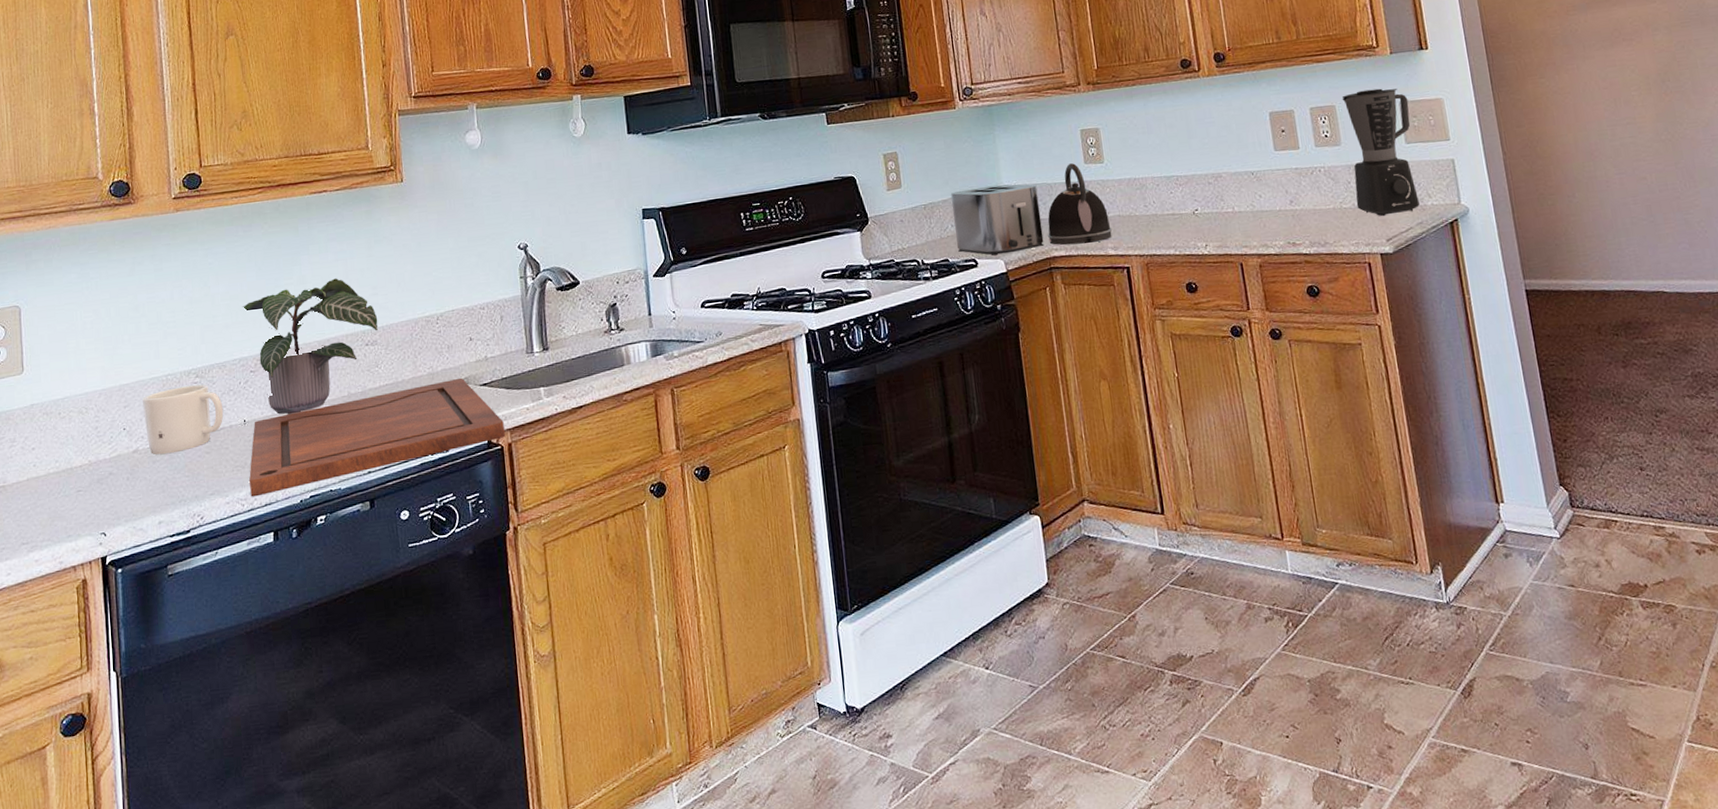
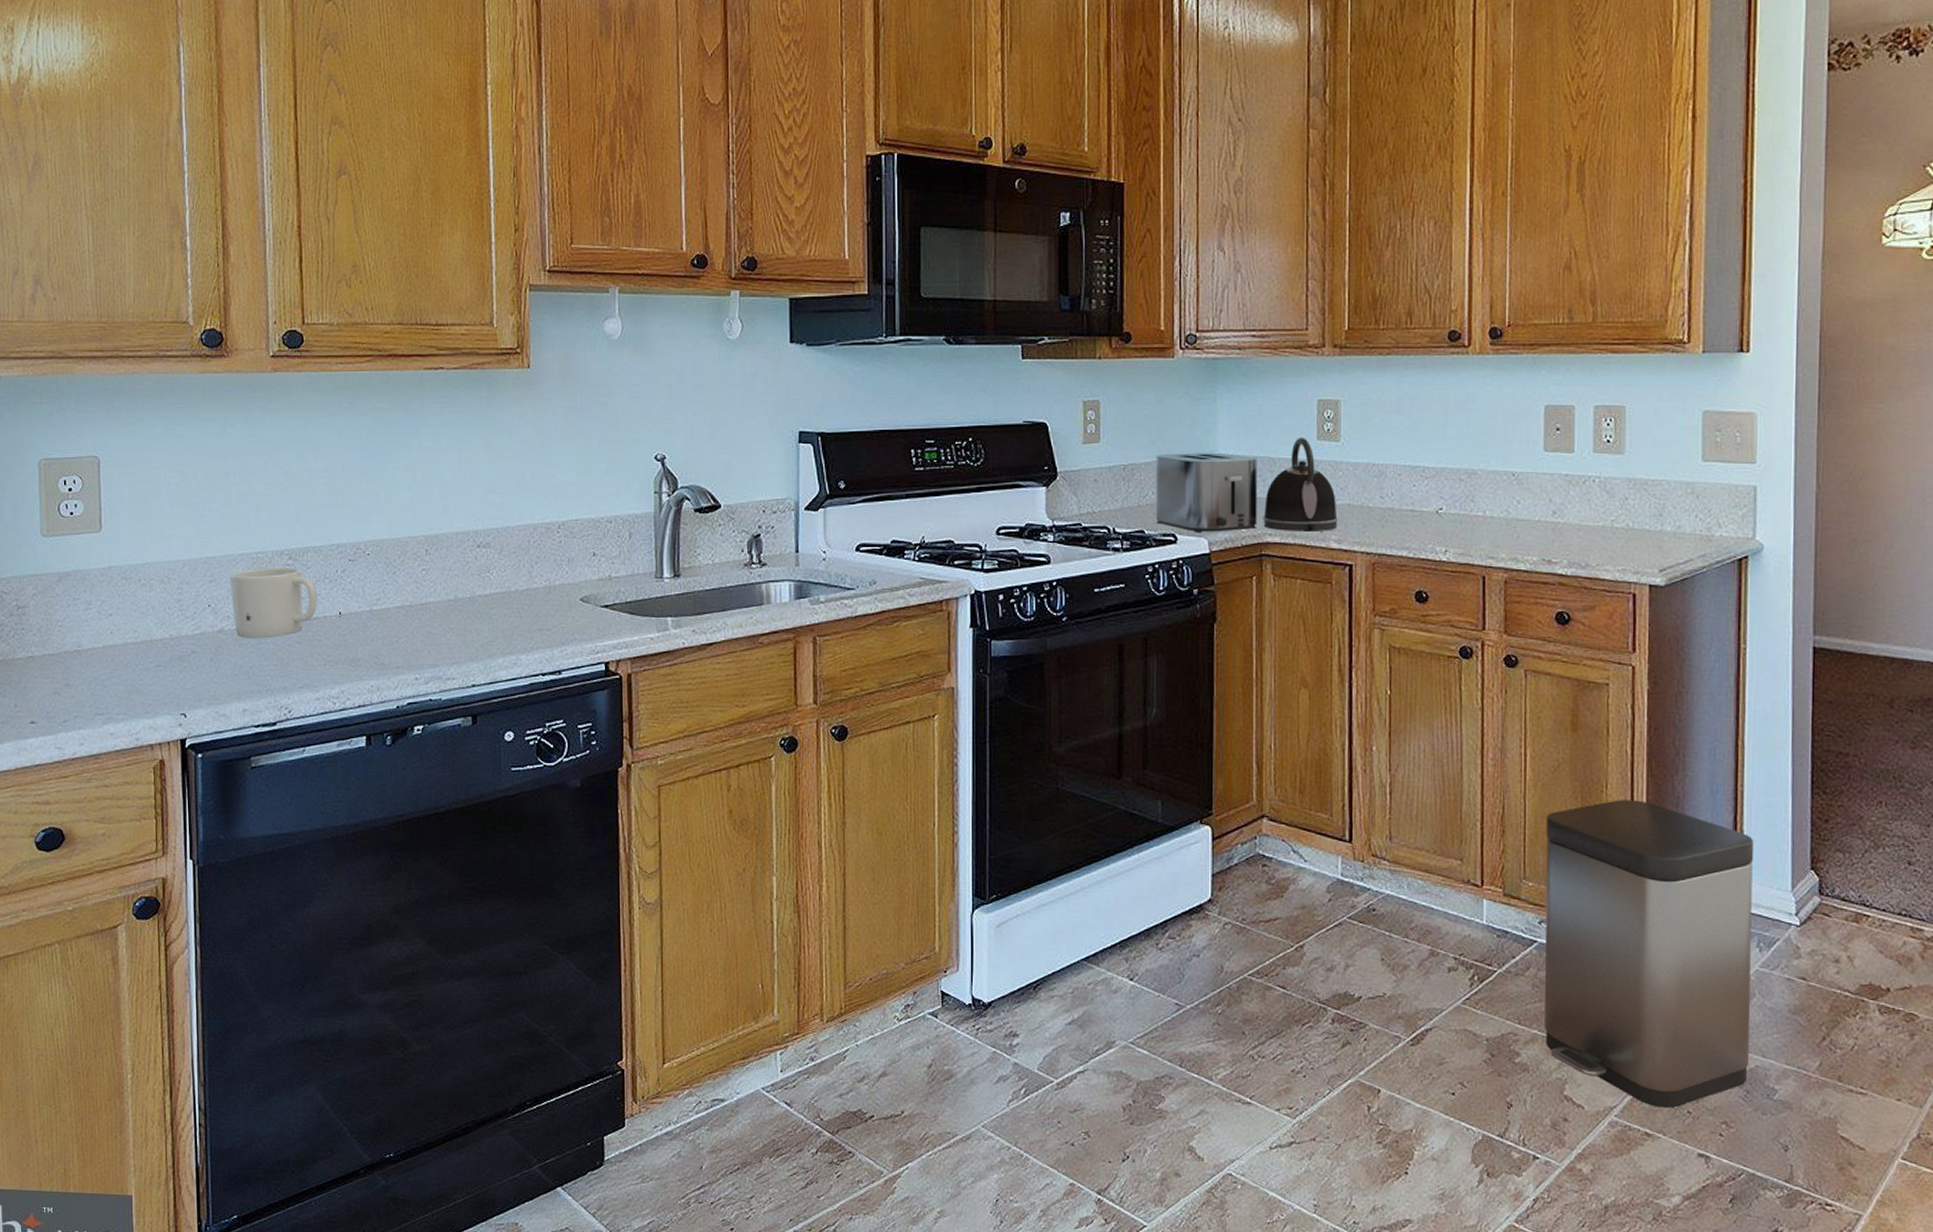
potted plant: present [242,278,378,414] -> none [342,468,493,611]
cutting board: present [249,377,505,497] -> none [342,595,625,696]
pedal bin: none [1327,443,1541,724] -> present [1544,800,1753,1108]
blender: present [1342,88,1420,217] -> none [1631,392,1714,543]

